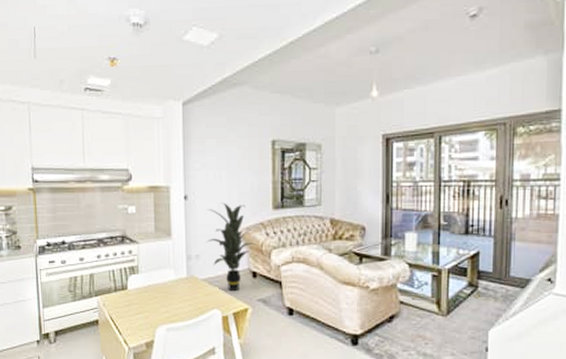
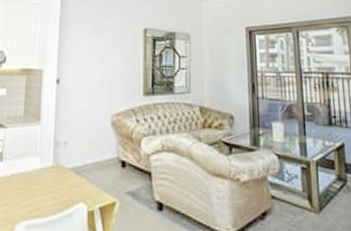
indoor plant: present [207,202,259,292] -> none [77,87,129,183]

